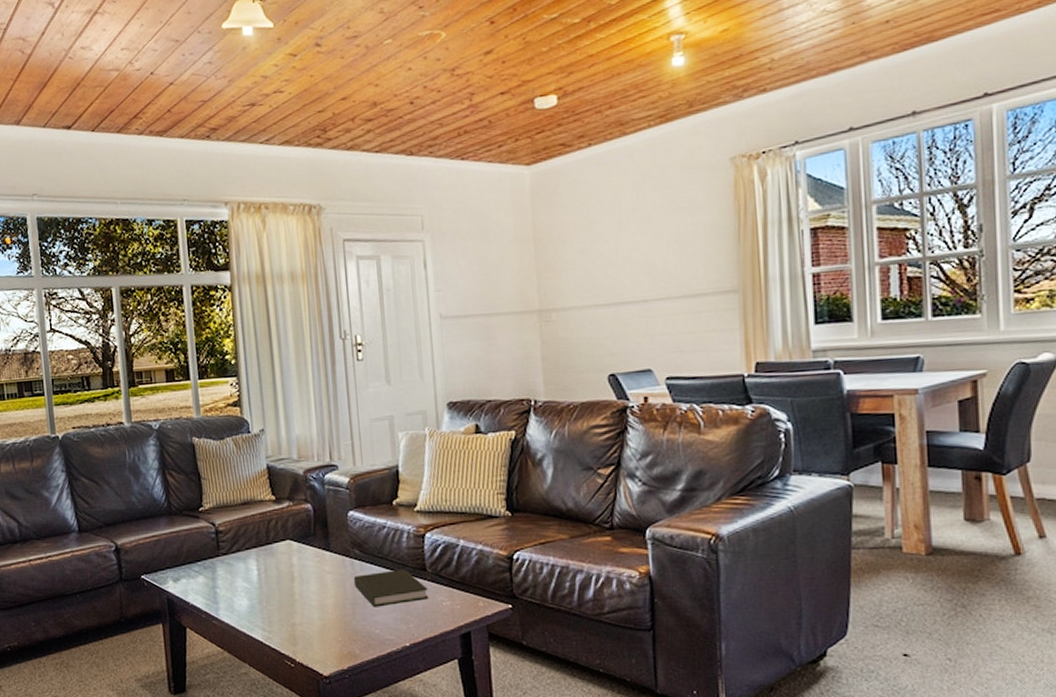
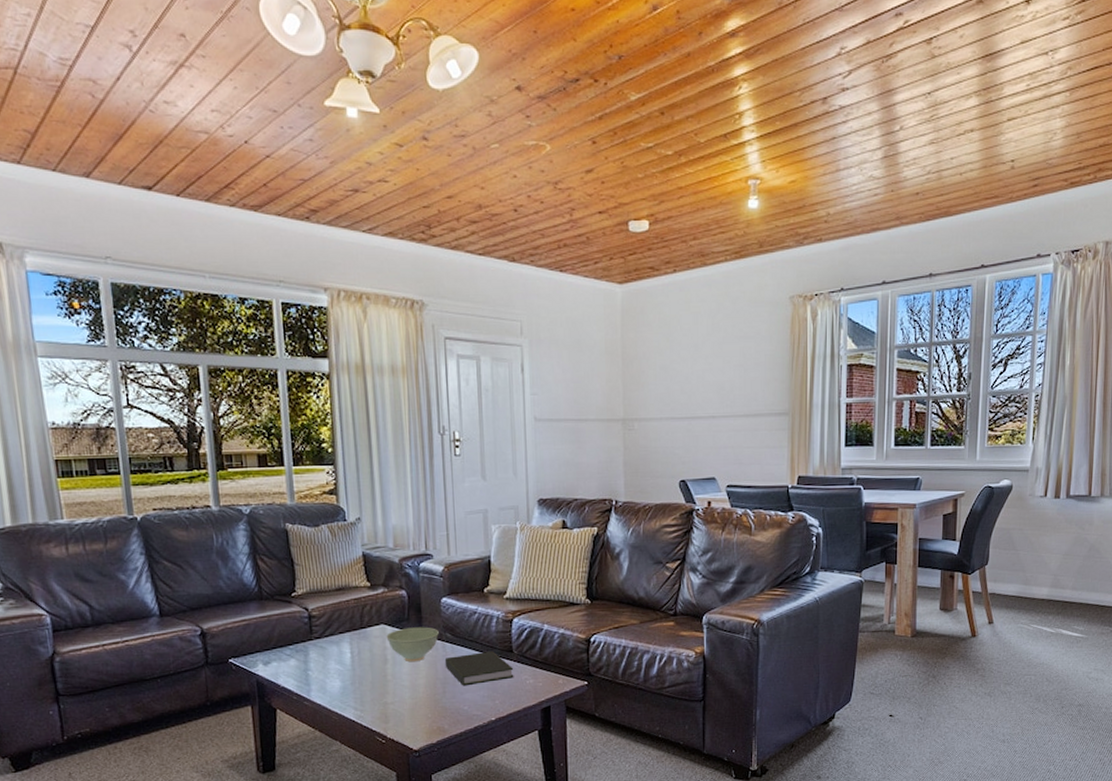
bowl: none [292,542,347,581] -> present [386,627,439,662]

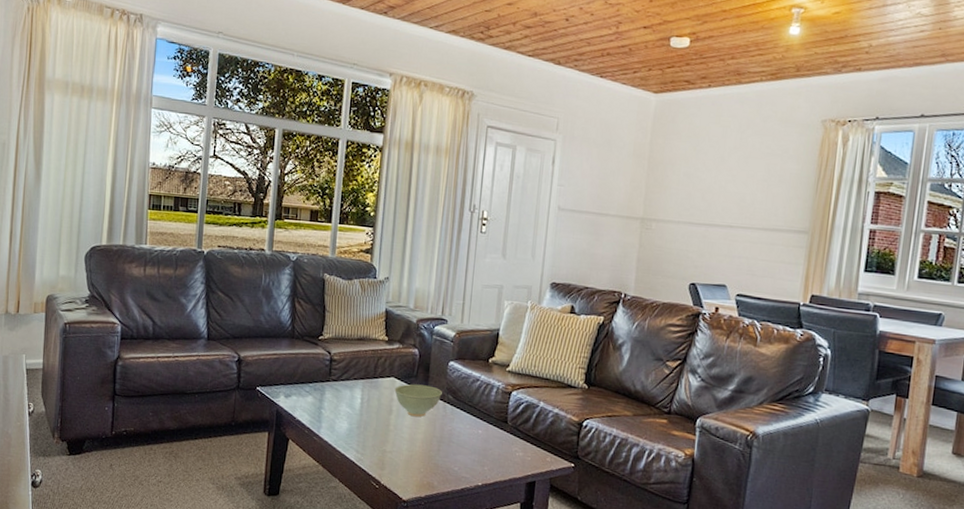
book: present [444,651,514,686] -> none [443,417,506,448]

